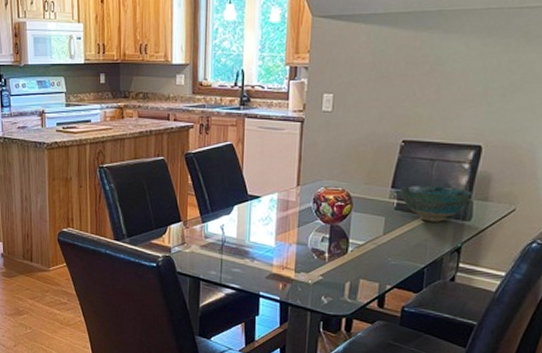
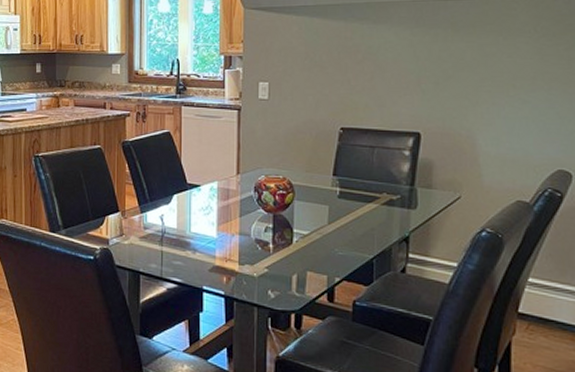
bowl: present [400,186,473,222] -> none [342,173,416,210]

